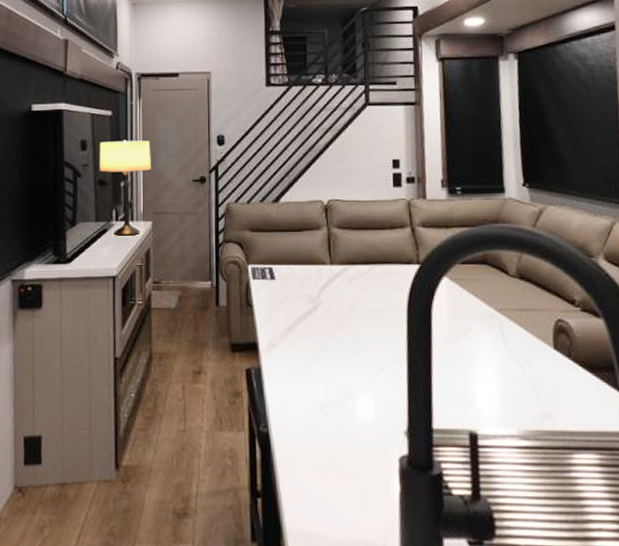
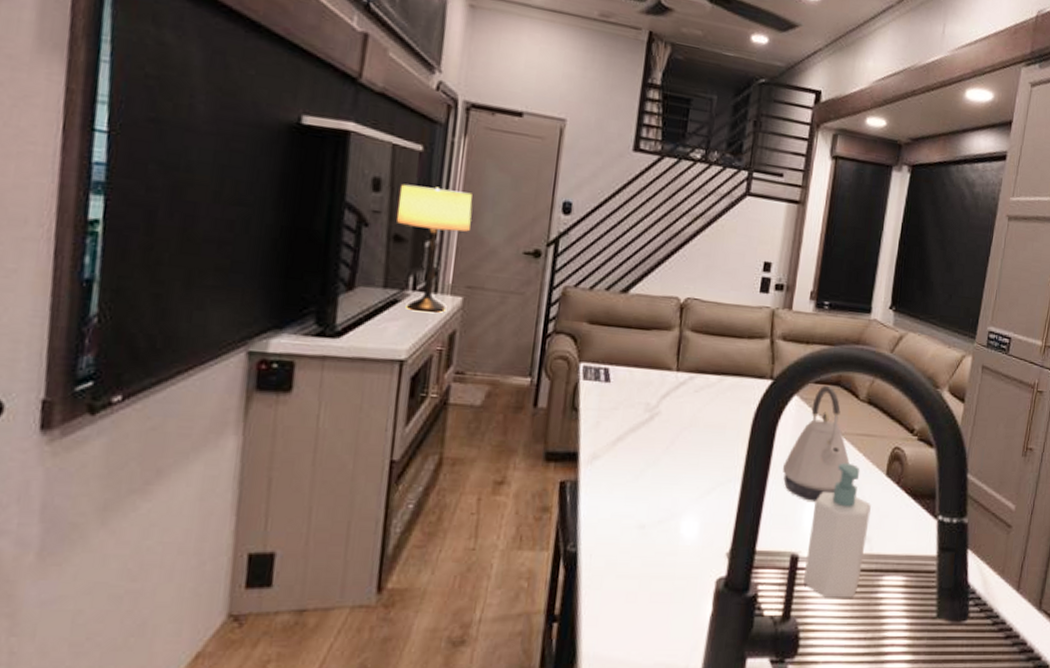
kettle: none [444,264,512,378] -> present [782,385,850,501]
soap bottle: none [484,338,548,478] -> present [802,462,871,598]

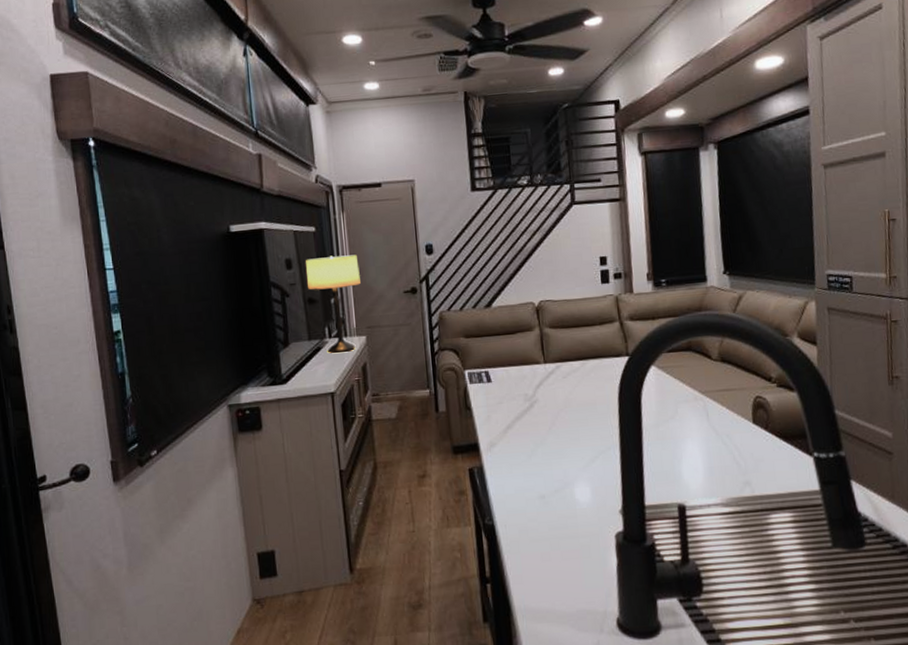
kettle: present [782,385,850,501] -> none [653,352,715,456]
soap bottle: present [802,462,871,598] -> none [690,417,748,540]

